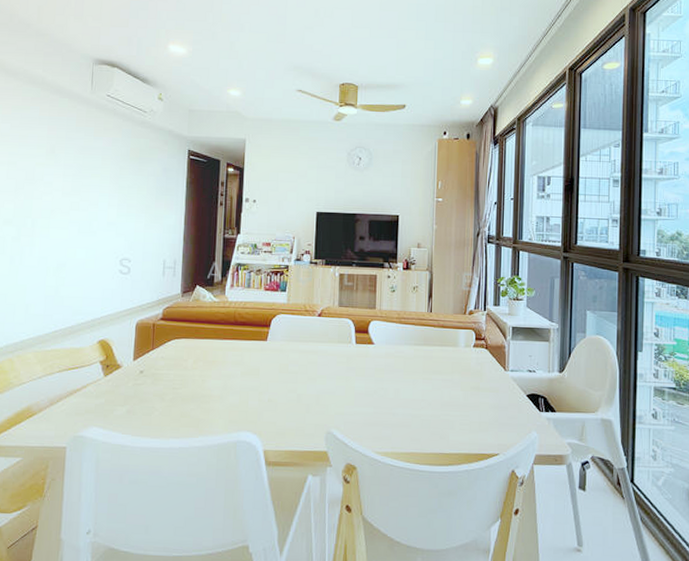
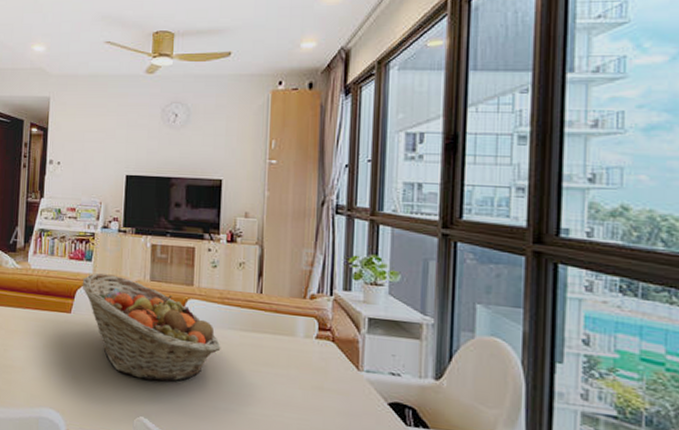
fruit basket: none [277,301,399,396] -> present [82,272,221,382]

